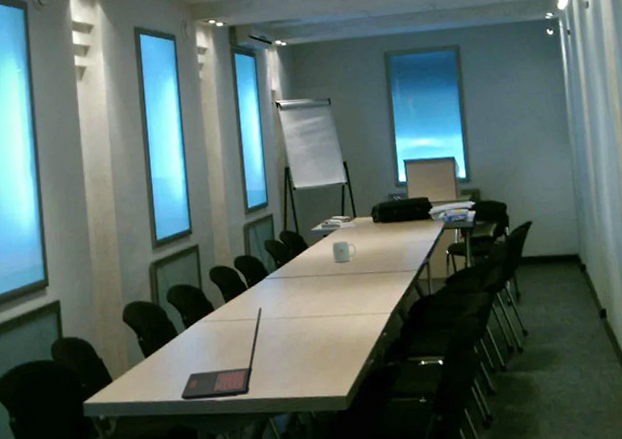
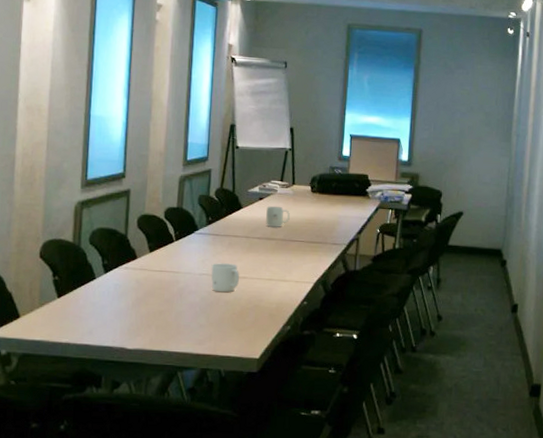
laptop: present [180,307,262,400] -> none [89,261,186,346]
mug: none [286,304,316,334] -> present [211,263,239,293]

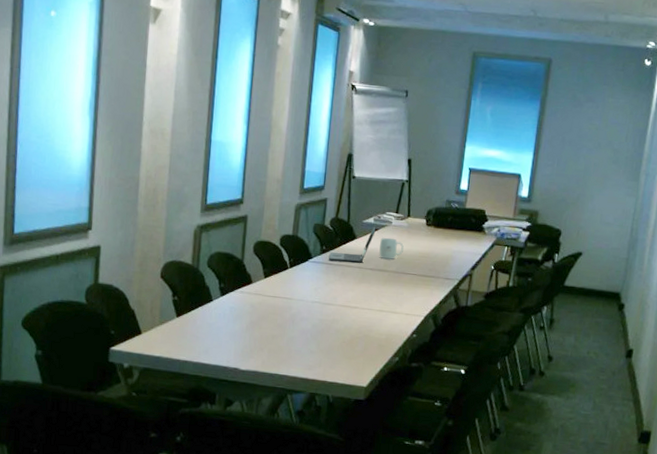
mug: present [211,263,239,293] -> none [323,291,351,321]
laptop: none [215,196,262,233] -> present [329,227,376,263]

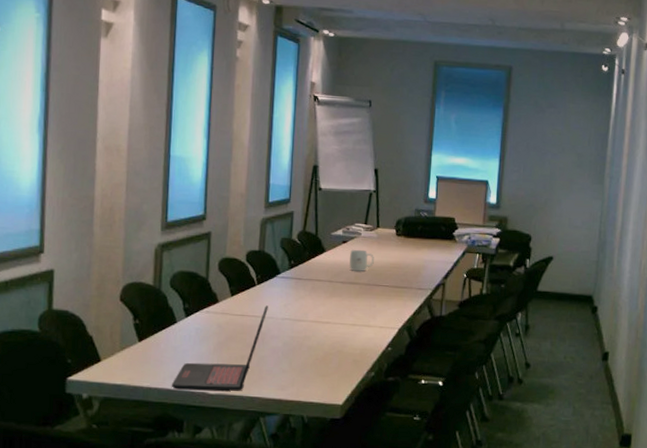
laptop: none [205,288,299,369] -> present [171,306,268,391]
laptop: present [329,227,376,263] -> none [298,239,345,277]

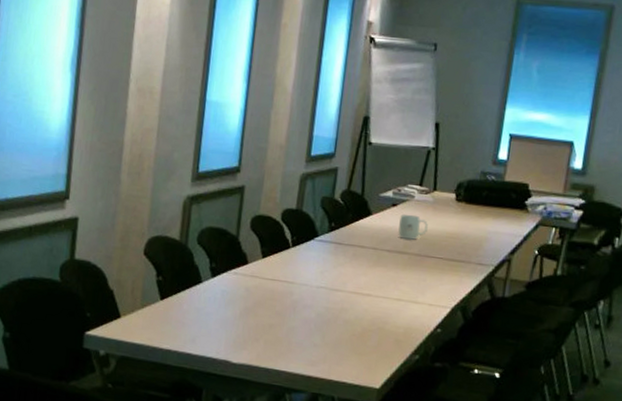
laptop: present [171,306,268,391] -> none [191,271,303,363]

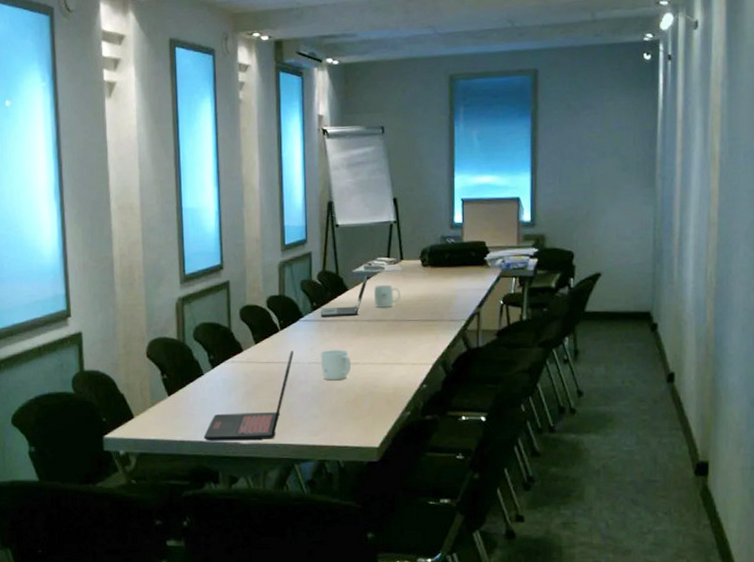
laptop: none [191,271,303,363] -> present [203,351,294,441]
mug: none [329,275,363,311] -> present [320,349,351,381]
laptop: none [338,201,395,244] -> present [321,275,368,317]

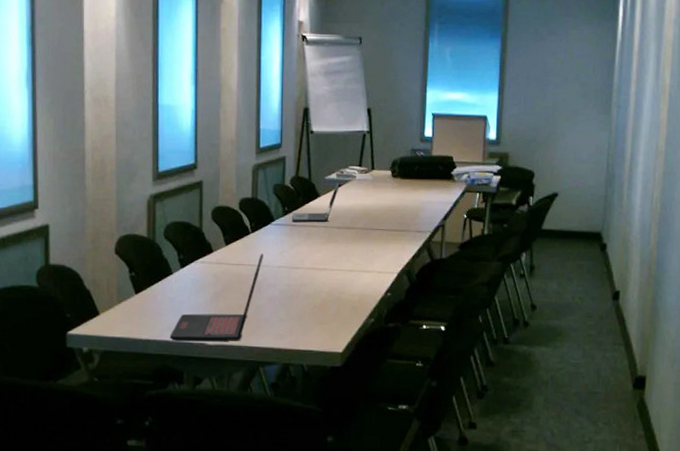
mug: present [320,349,351,381] -> none [289,254,319,285]
mug: present [374,284,400,308] -> none [345,193,370,215]

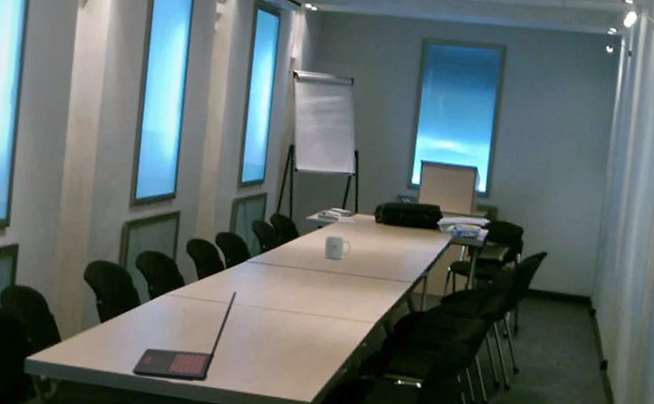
laptop: present [292,183,339,222] -> none [269,224,321,264]
mug: none [345,193,370,215] -> present [324,235,351,260]

